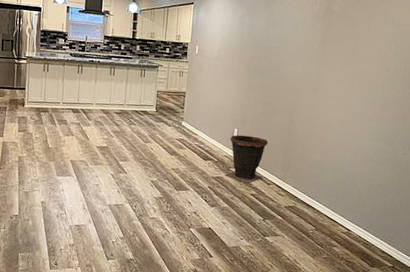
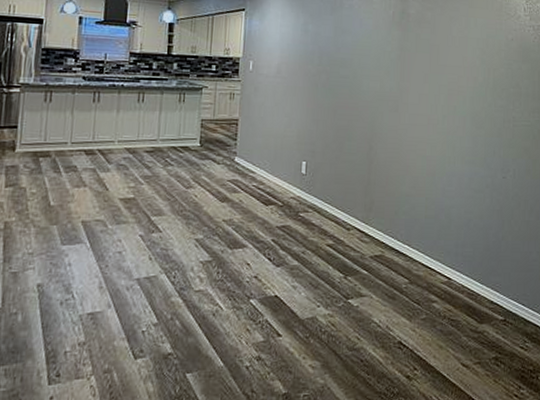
bucket: present [225,133,268,184] -> none [293,167,345,231]

